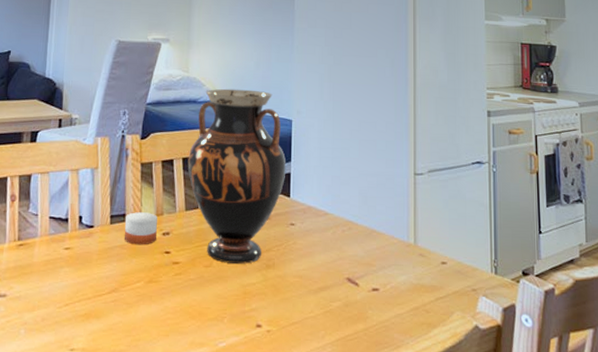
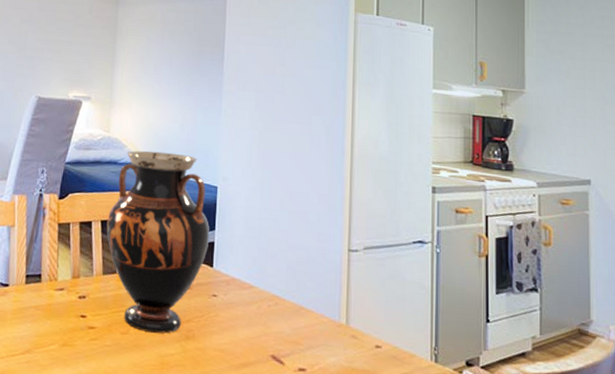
candle: present [124,211,158,245] -> none [40,272,74,308]

